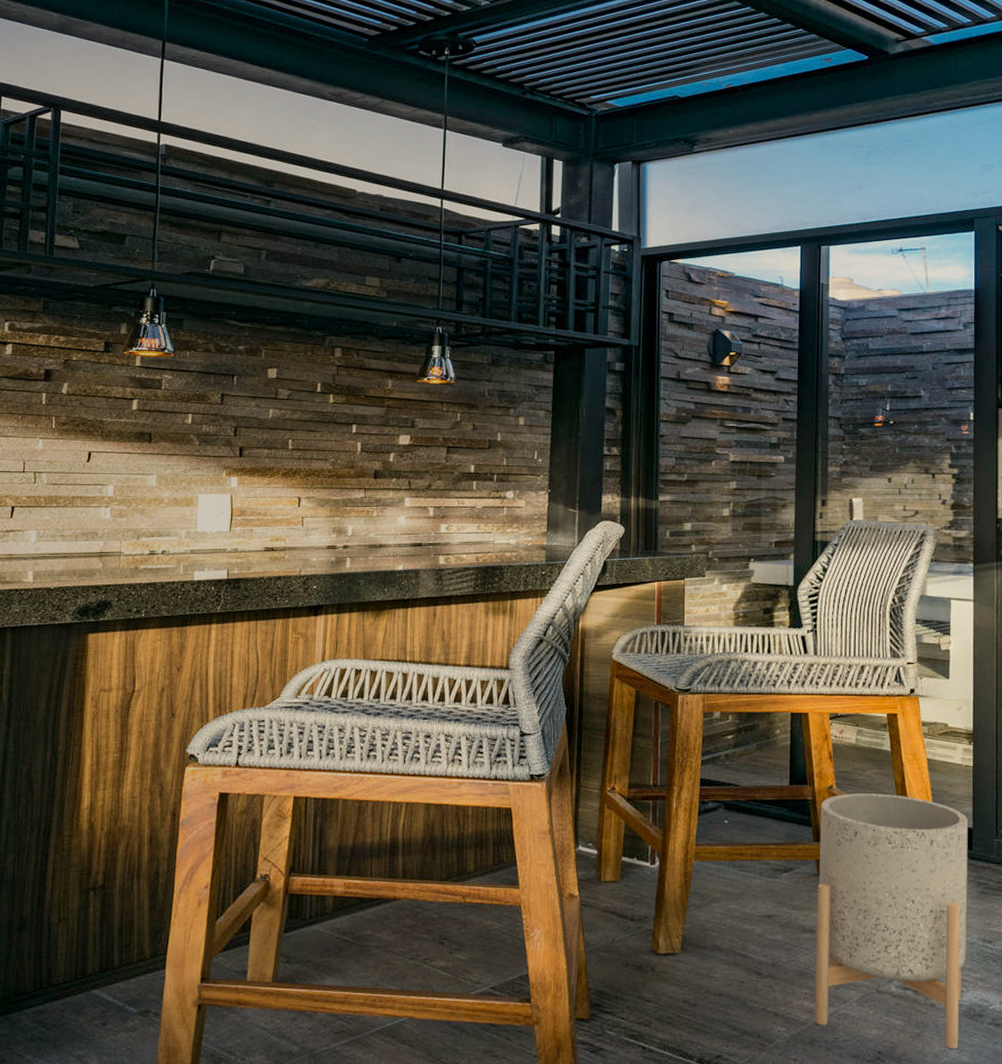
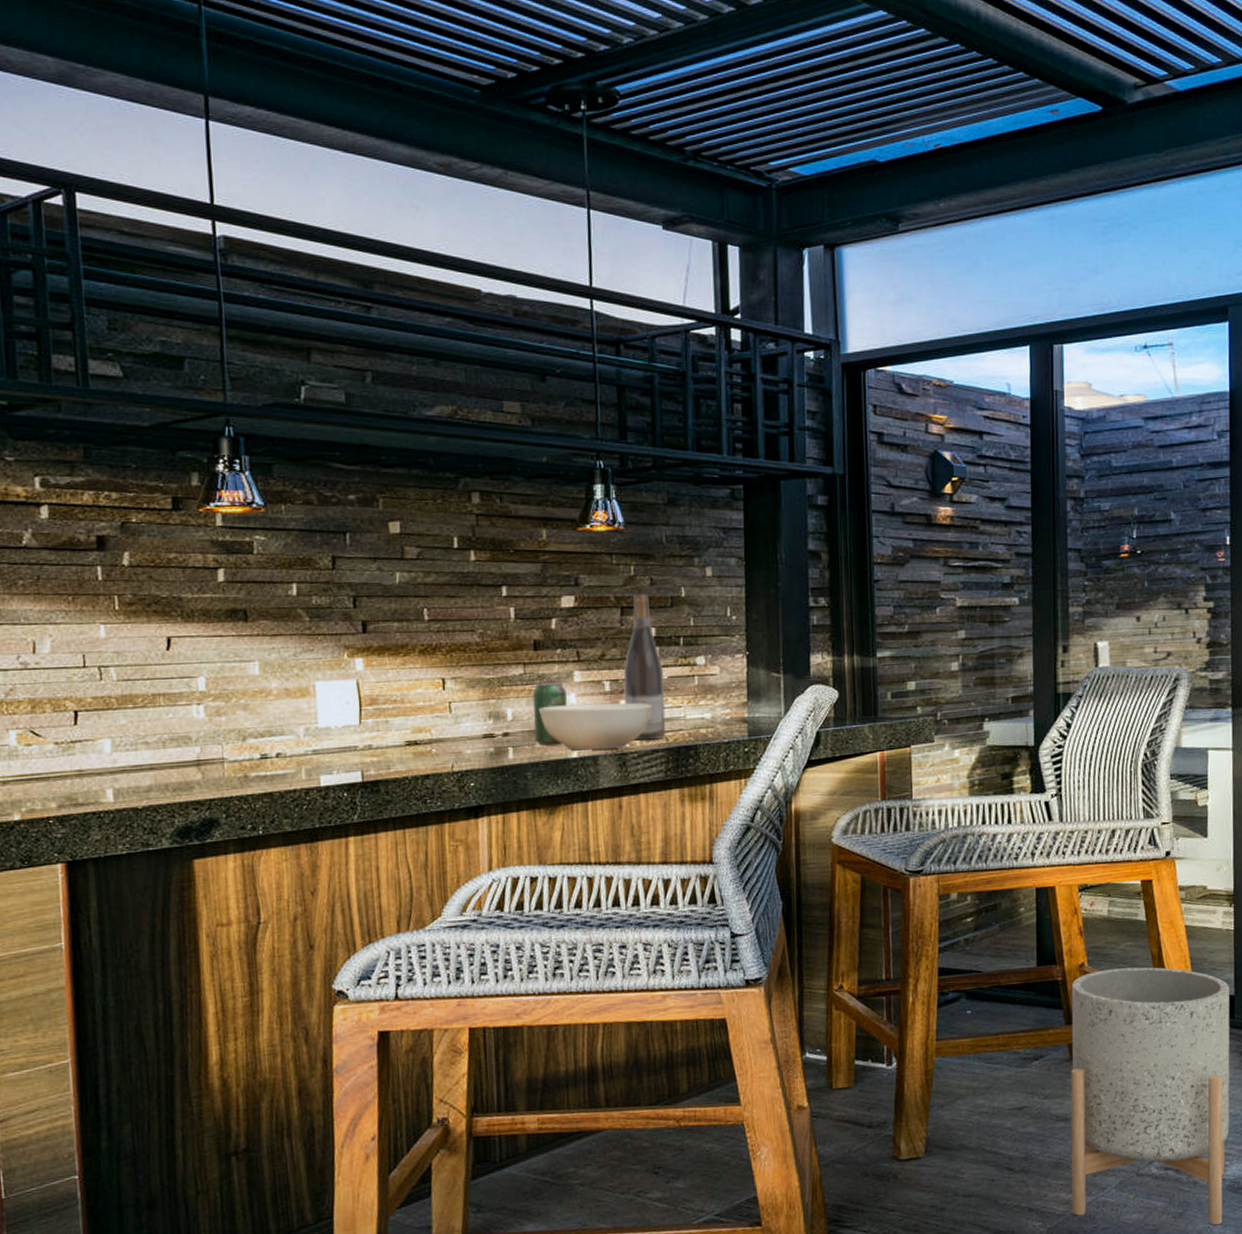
beverage can: none [368,505,397,558] -> present [532,681,567,746]
bowl: none [373,525,466,564] -> present [538,703,651,750]
wine bottle: none [445,435,479,559] -> present [623,593,667,741]

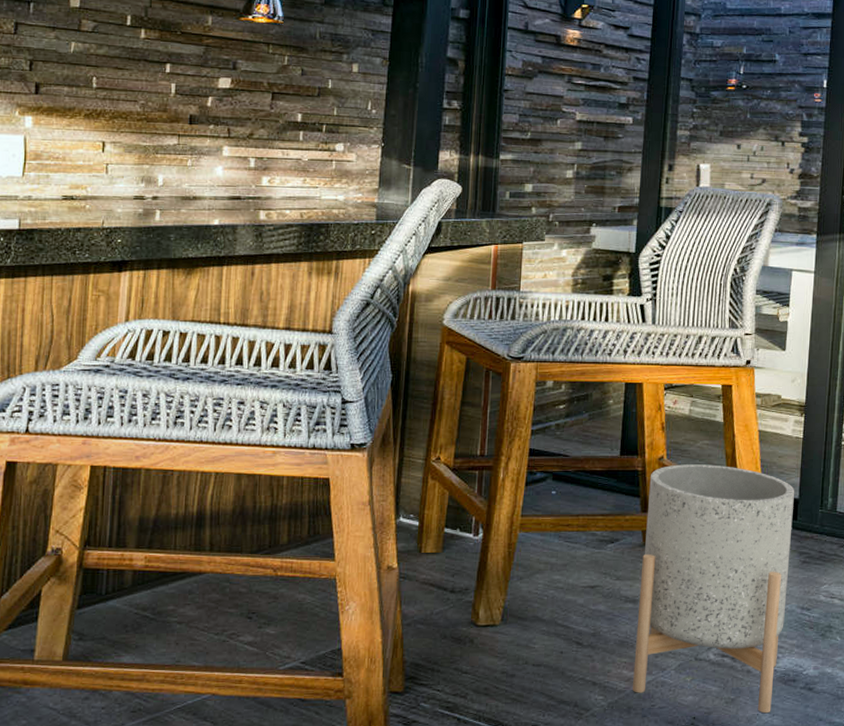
beverage can: present [532,681,567,746] -> none [181,153,214,212]
bowl: present [538,703,651,750] -> none [187,175,290,220]
wine bottle: present [623,593,667,741] -> none [267,81,305,215]

